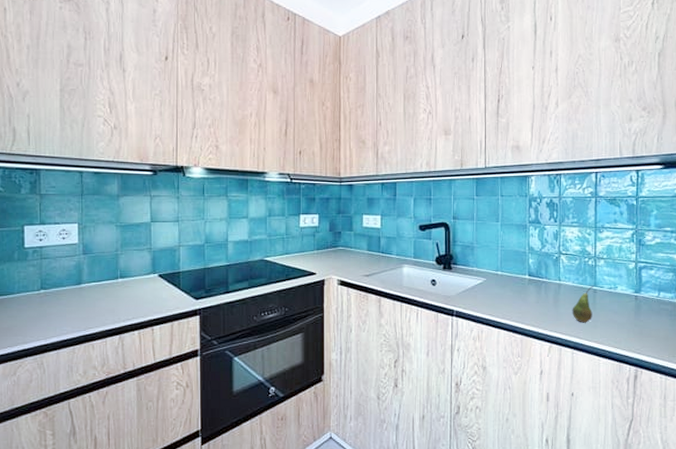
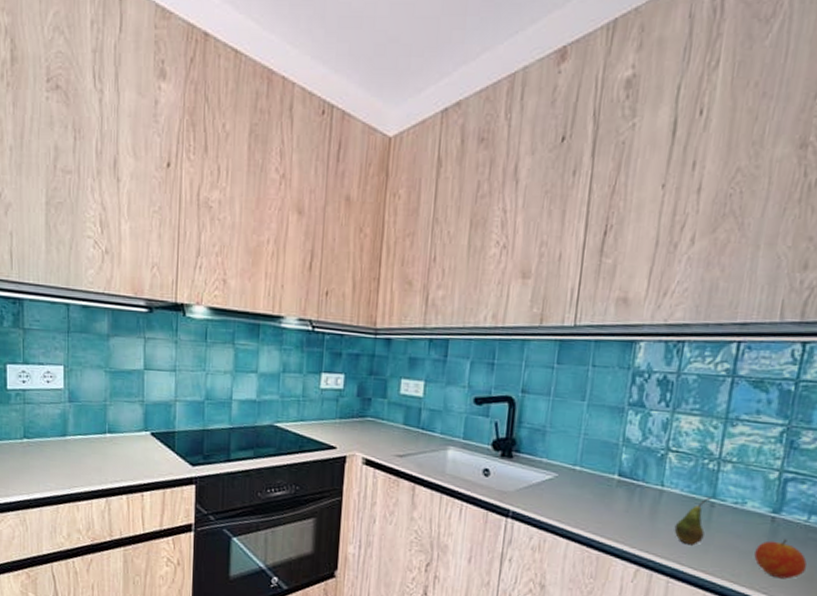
fruit: none [628,311,663,341] -> present [754,539,807,579]

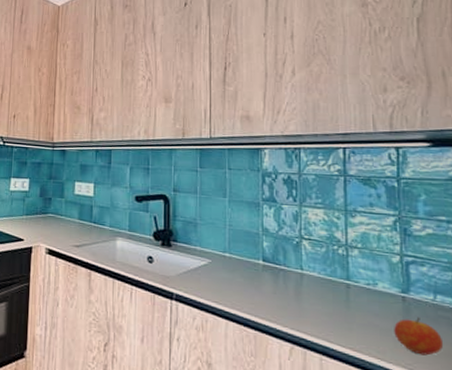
fruit: present [674,498,712,545] -> none [318,280,346,324]

